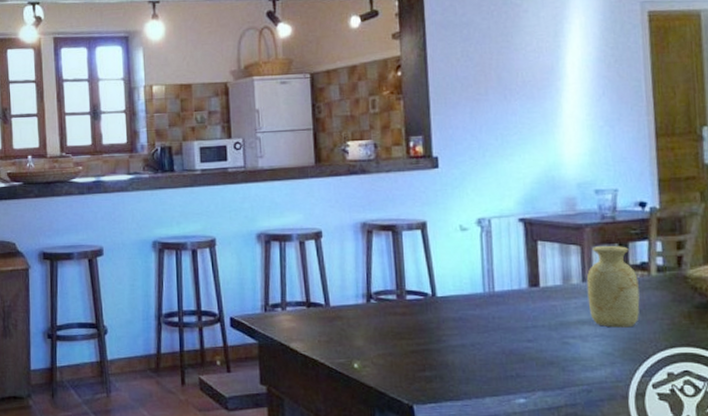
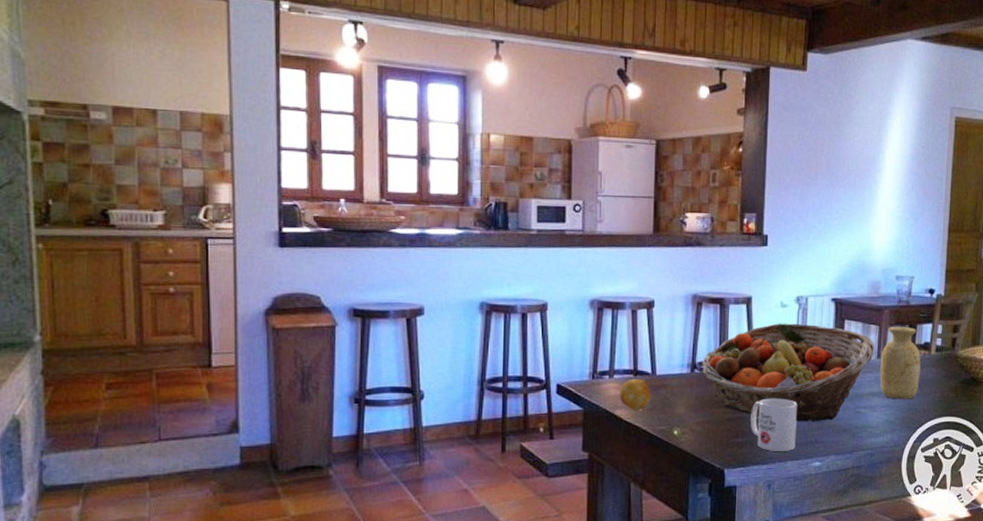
fruit: none [293,310,326,343] -> present [619,378,651,411]
fruit basket: none [378,247,579,354] -> present [702,323,875,422]
mug: none [437,328,494,386] -> present [750,398,797,451]

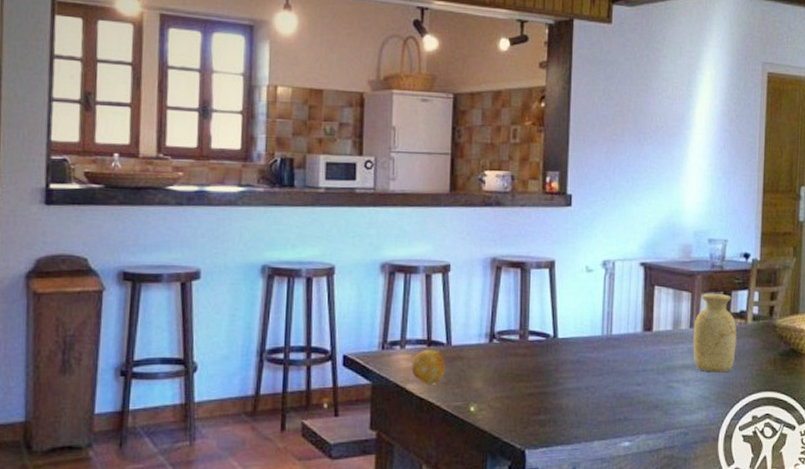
fruit basket: present [702,323,875,422] -> none [501,289,688,398]
mug: present [750,398,797,451] -> none [554,371,604,430]

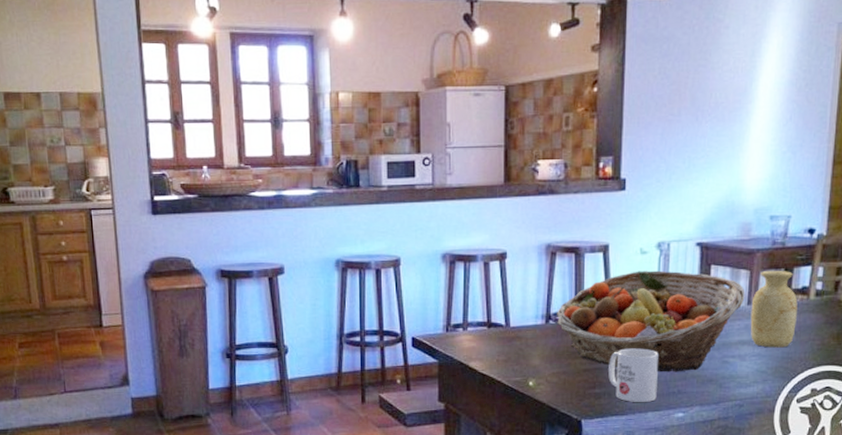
fruit: present [411,349,446,385] -> none [474,330,505,362]
fruit basket: none [501,289,688,398] -> present [557,270,745,372]
mug: none [554,371,604,430] -> present [608,348,658,402]

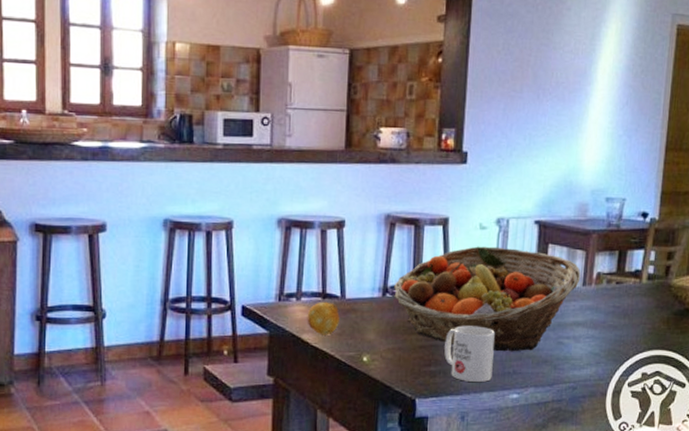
fruit: none [474,330,505,362] -> present [307,301,340,335]
vase: present [750,270,798,348] -> none [585,251,631,330]

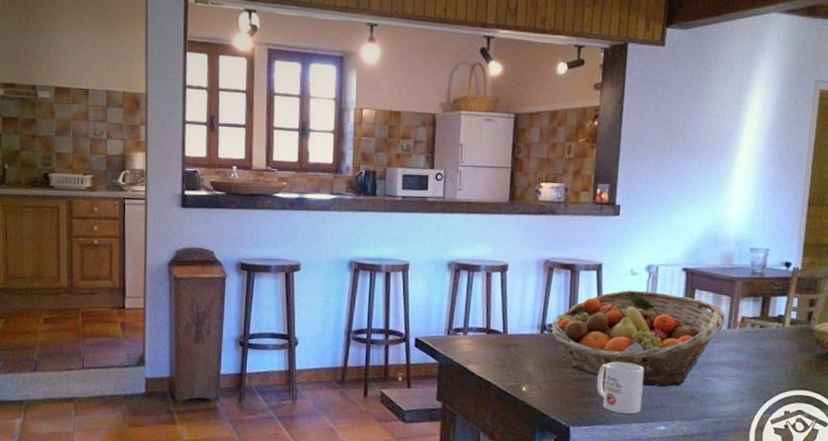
fruit: present [307,301,340,335] -> none [472,336,502,367]

